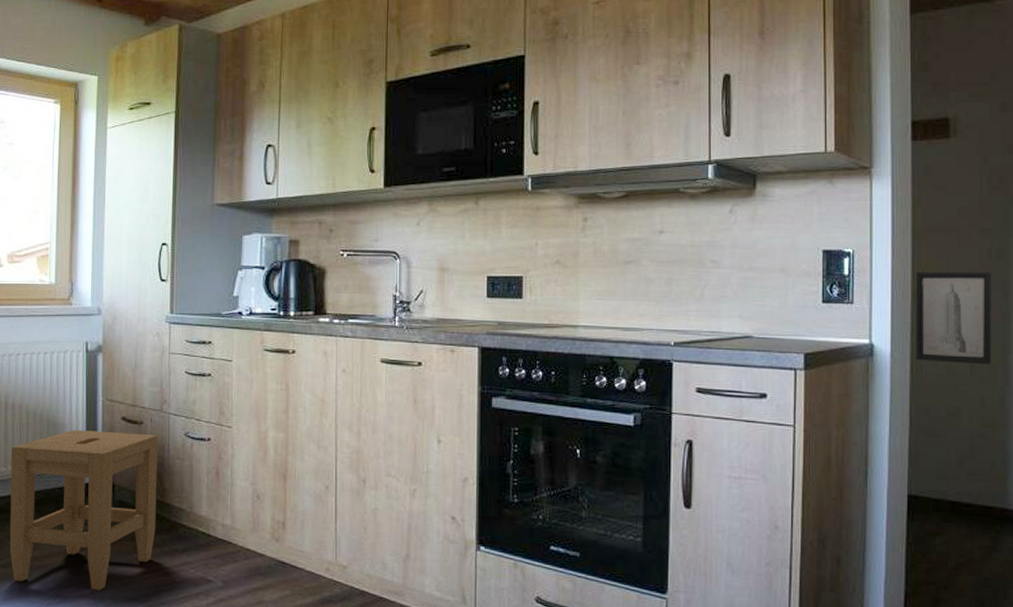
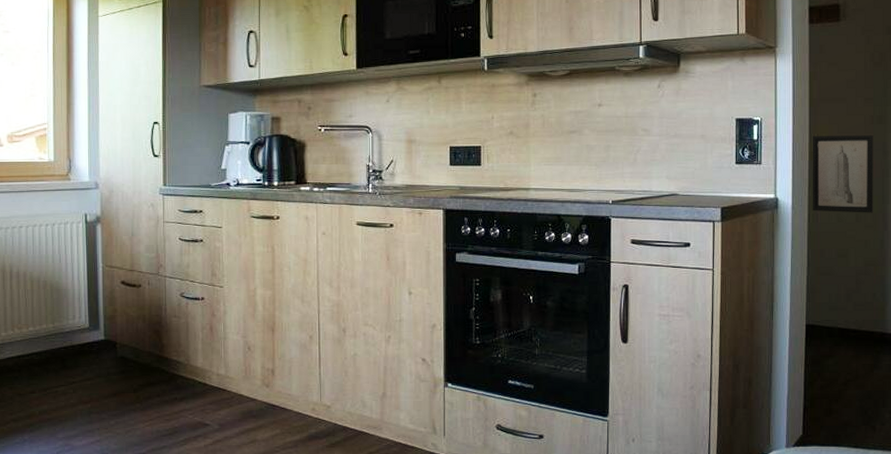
stool: present [9,430,158,590] -> none [17,294,156,438]

